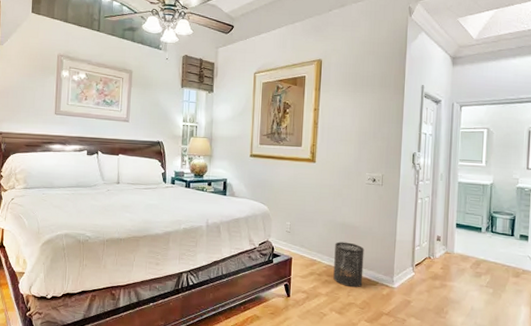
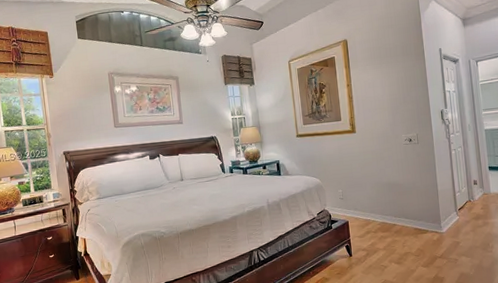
trash can: present [333,242,364,288] -> none [385,199,415,239]

